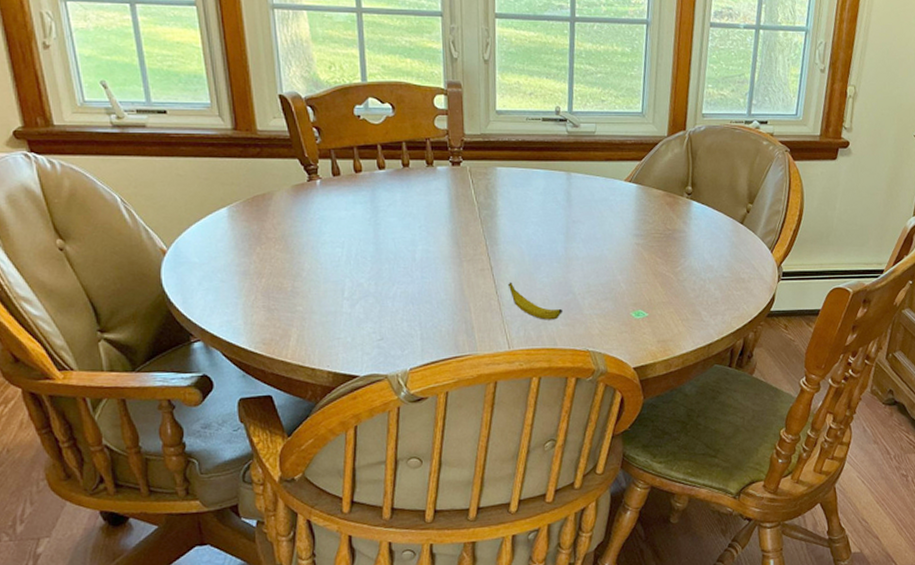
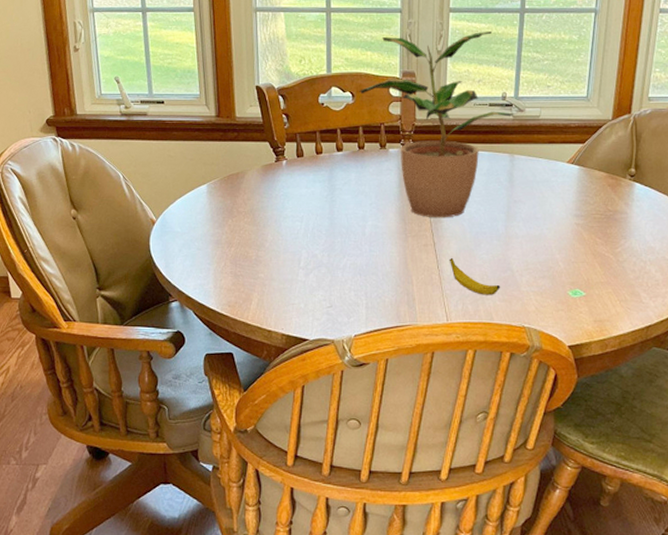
potted plant: none [400,39,572,241] -> present [359,30,517,218]

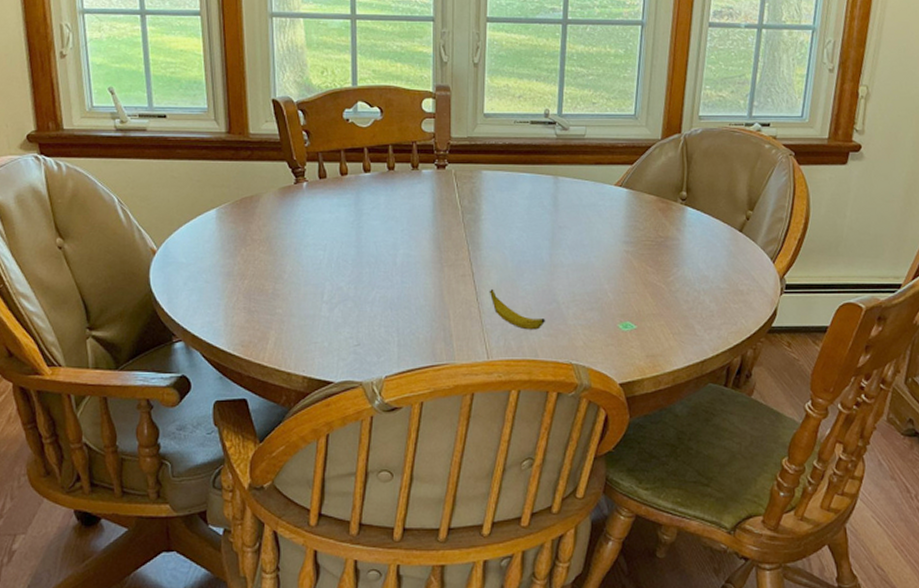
potted plant: present [359,30,517,218] -> none [388,42,560,246]

